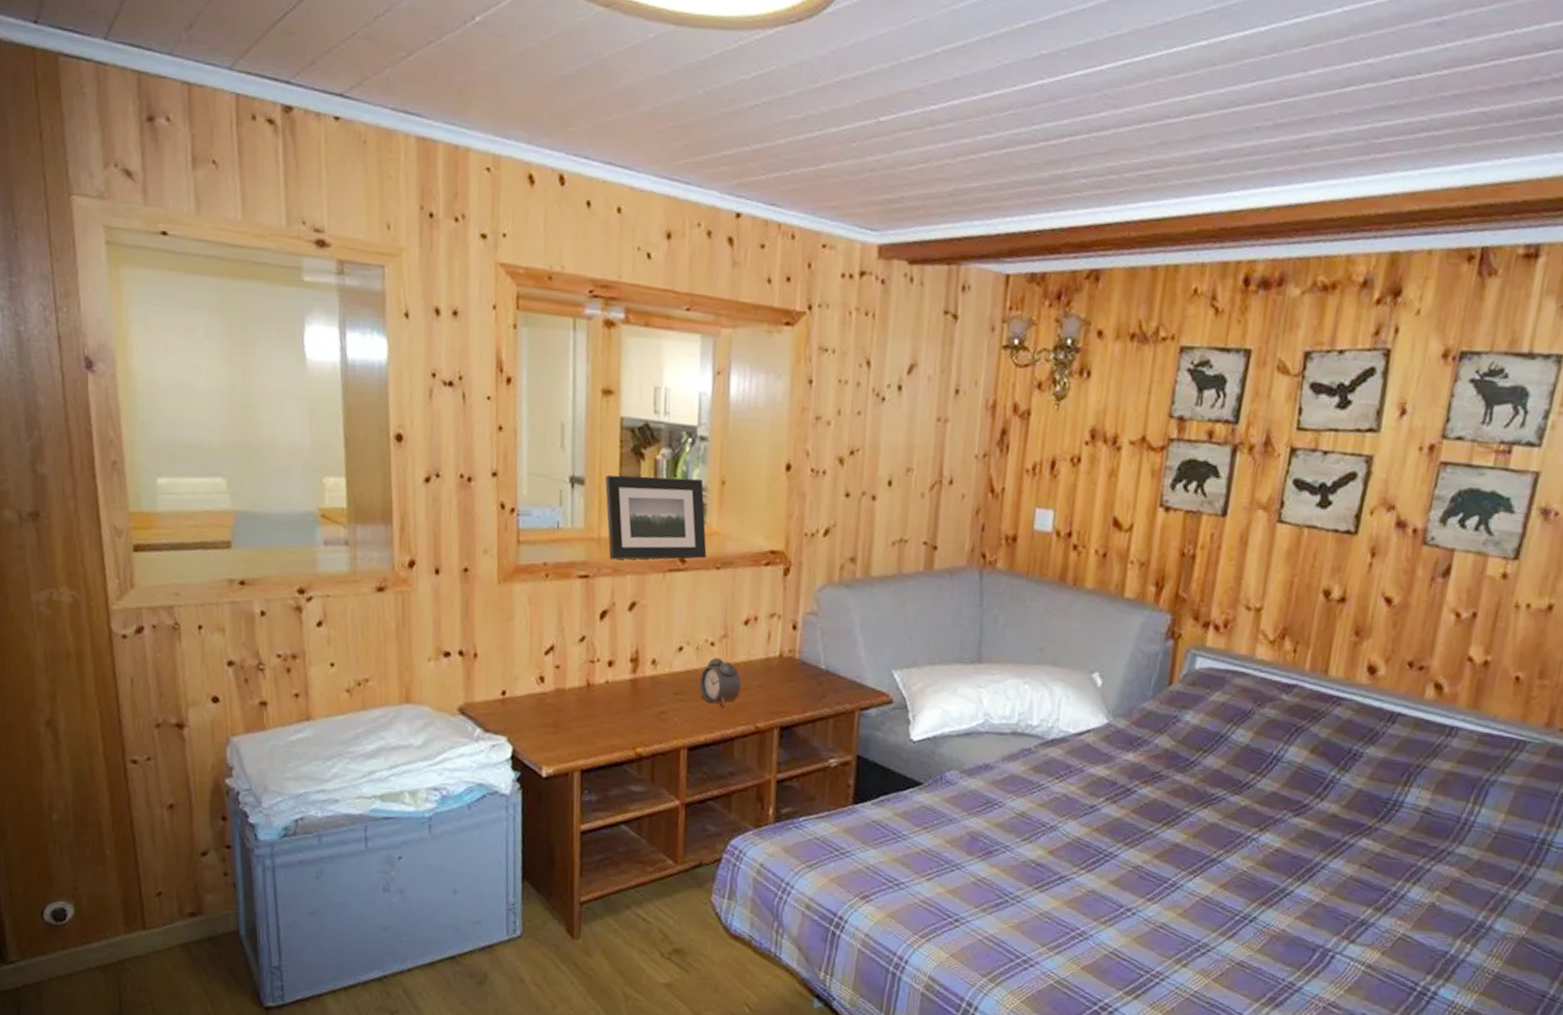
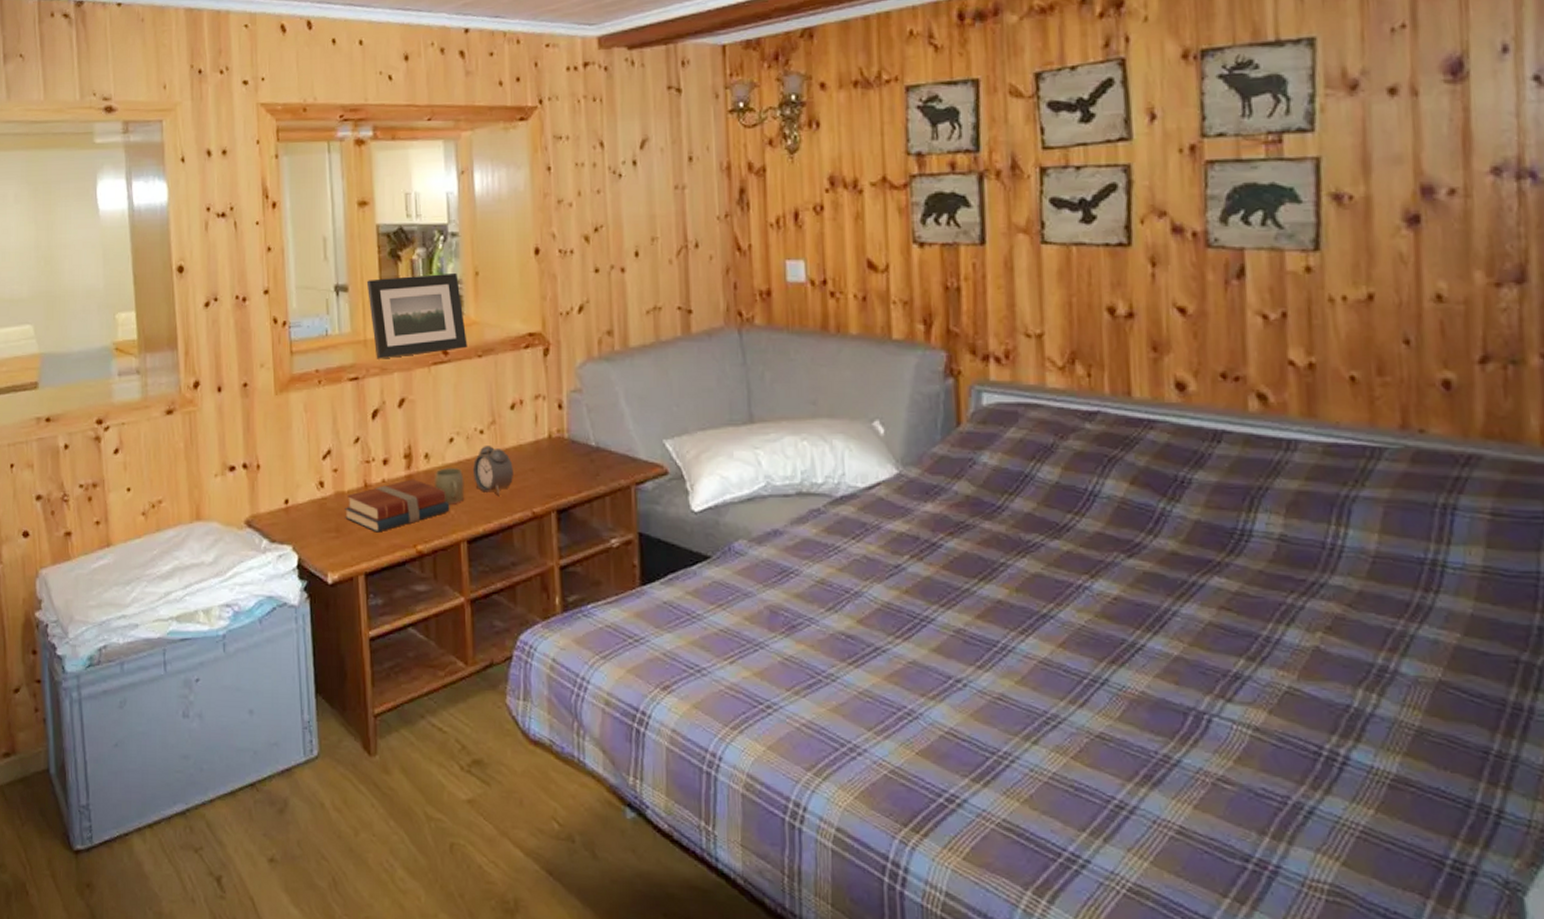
books: none [564,683,673,732] -> present [345,479,450,533]
mug: none [660,675,690,713] -> present [435,468,465,506]

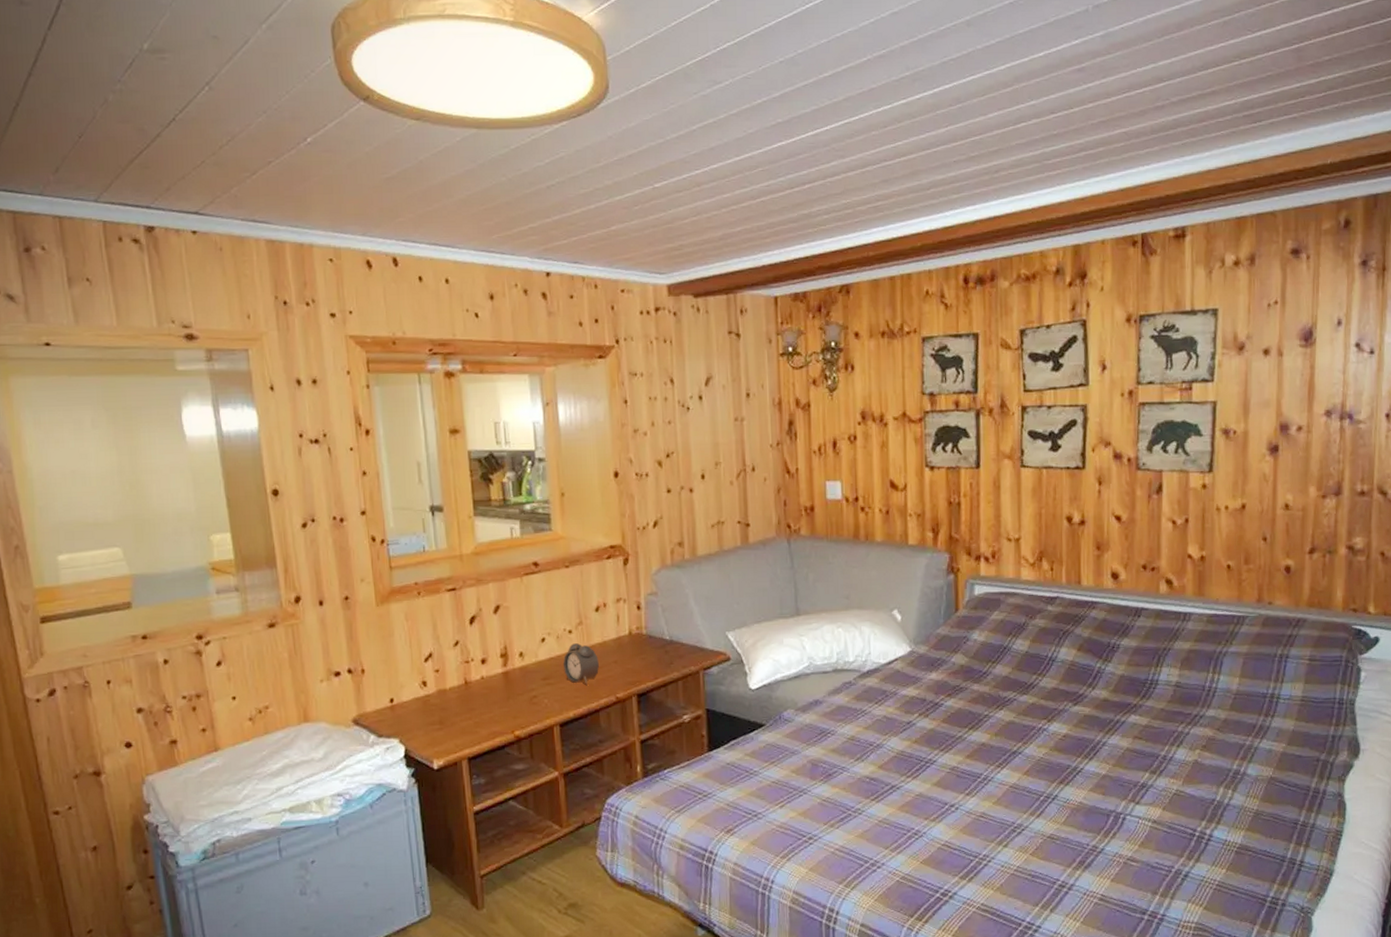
books: present [345,479,450,533] -> none [447,675,544,723]
picture frame: present [366,272,468,359] -> none [460,493,556,572]
mug: present [435,468,465,506] -> none [529,663,556,696]

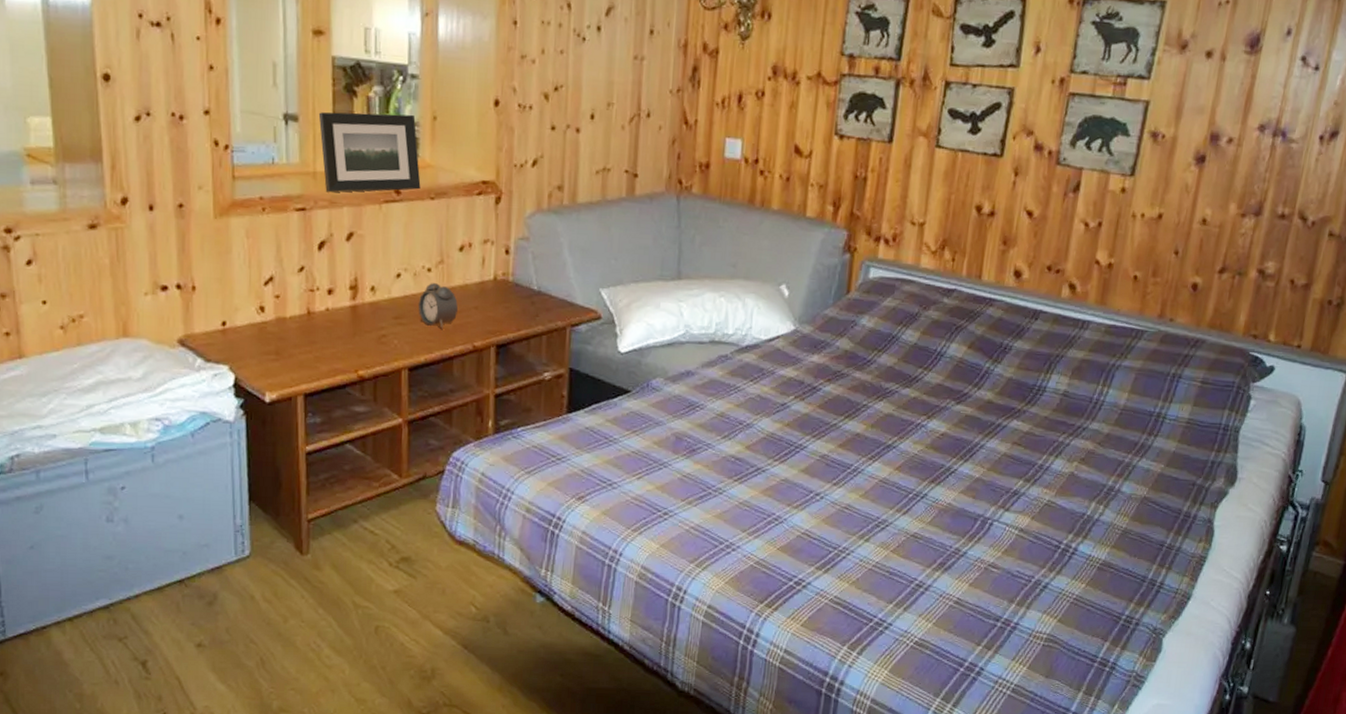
picture frame: none [460,493,556,572] -> present [318,112,421,193]

